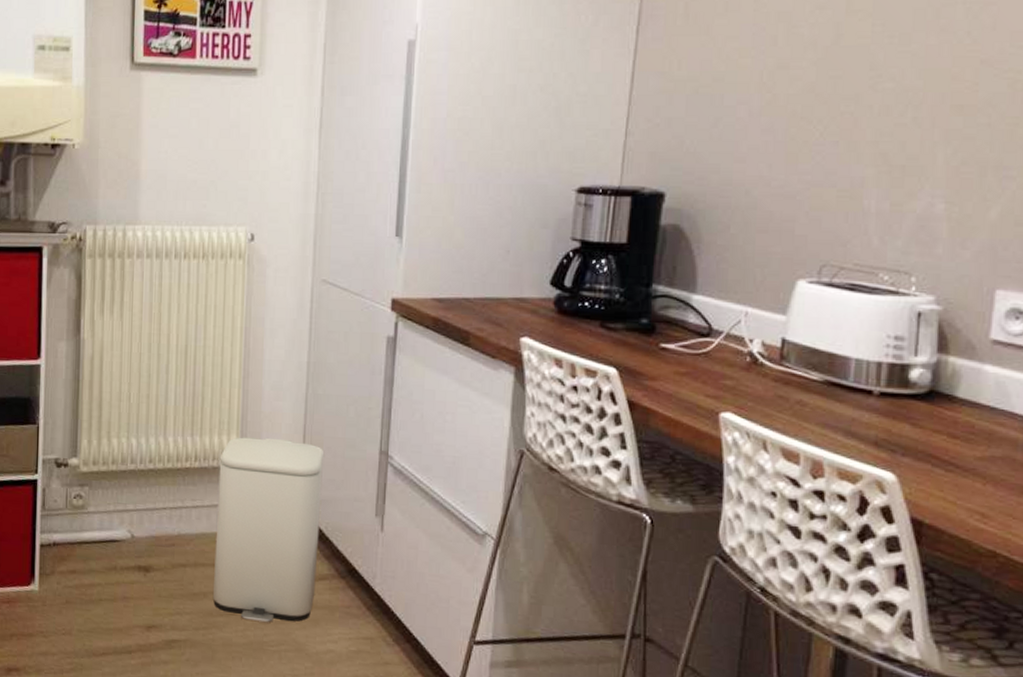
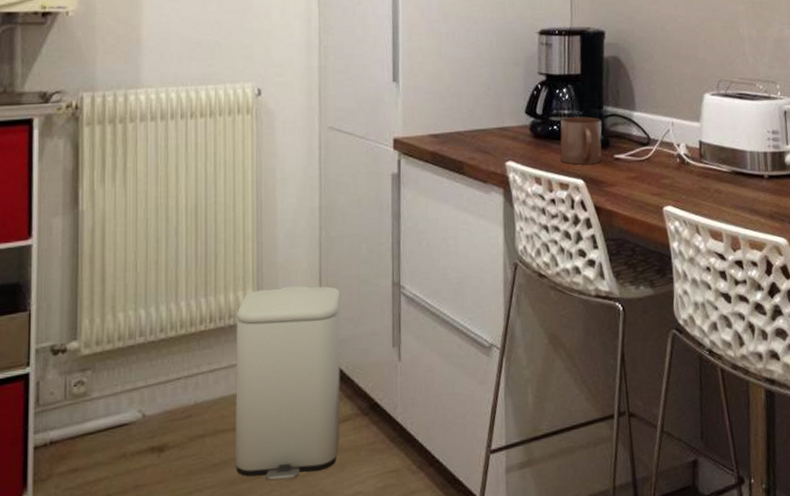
mug: none [589,293,649,352] -> present [560,116,602,165]

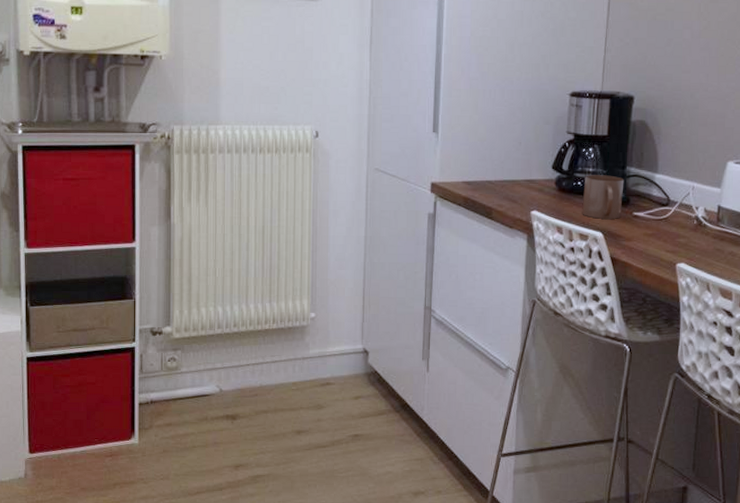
pedal bin: present [234,286,341,482] -> none [290,300,380,454]

